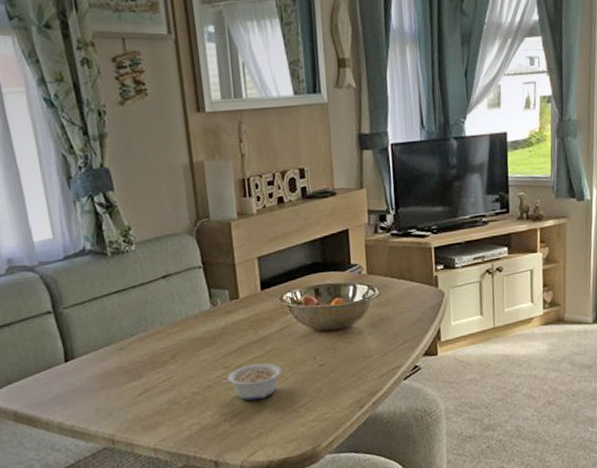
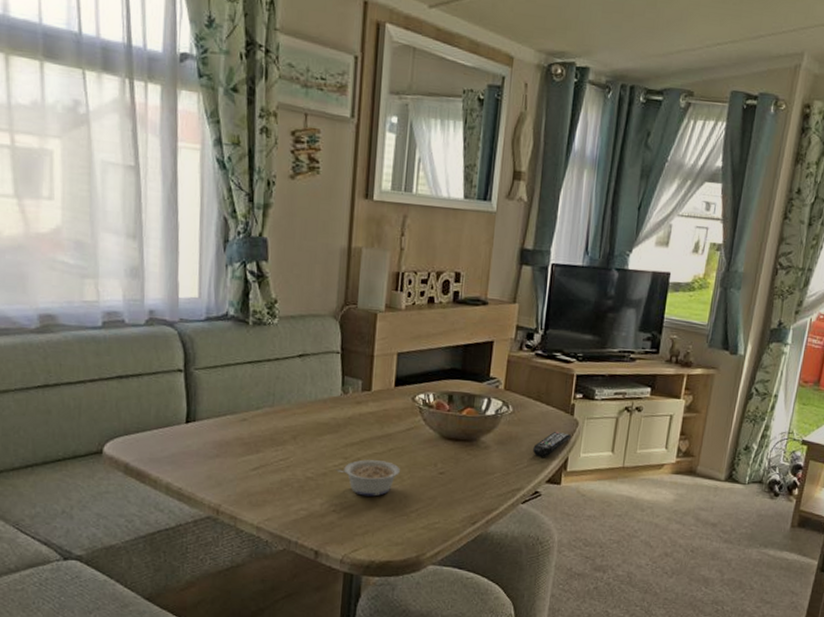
remote control: none [405,305,439,333] -> present [533,431,571,457]

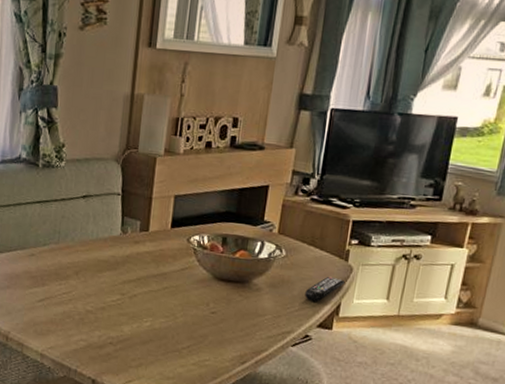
legume: present [335,459,400,497] -> none [113,296,174,332]

